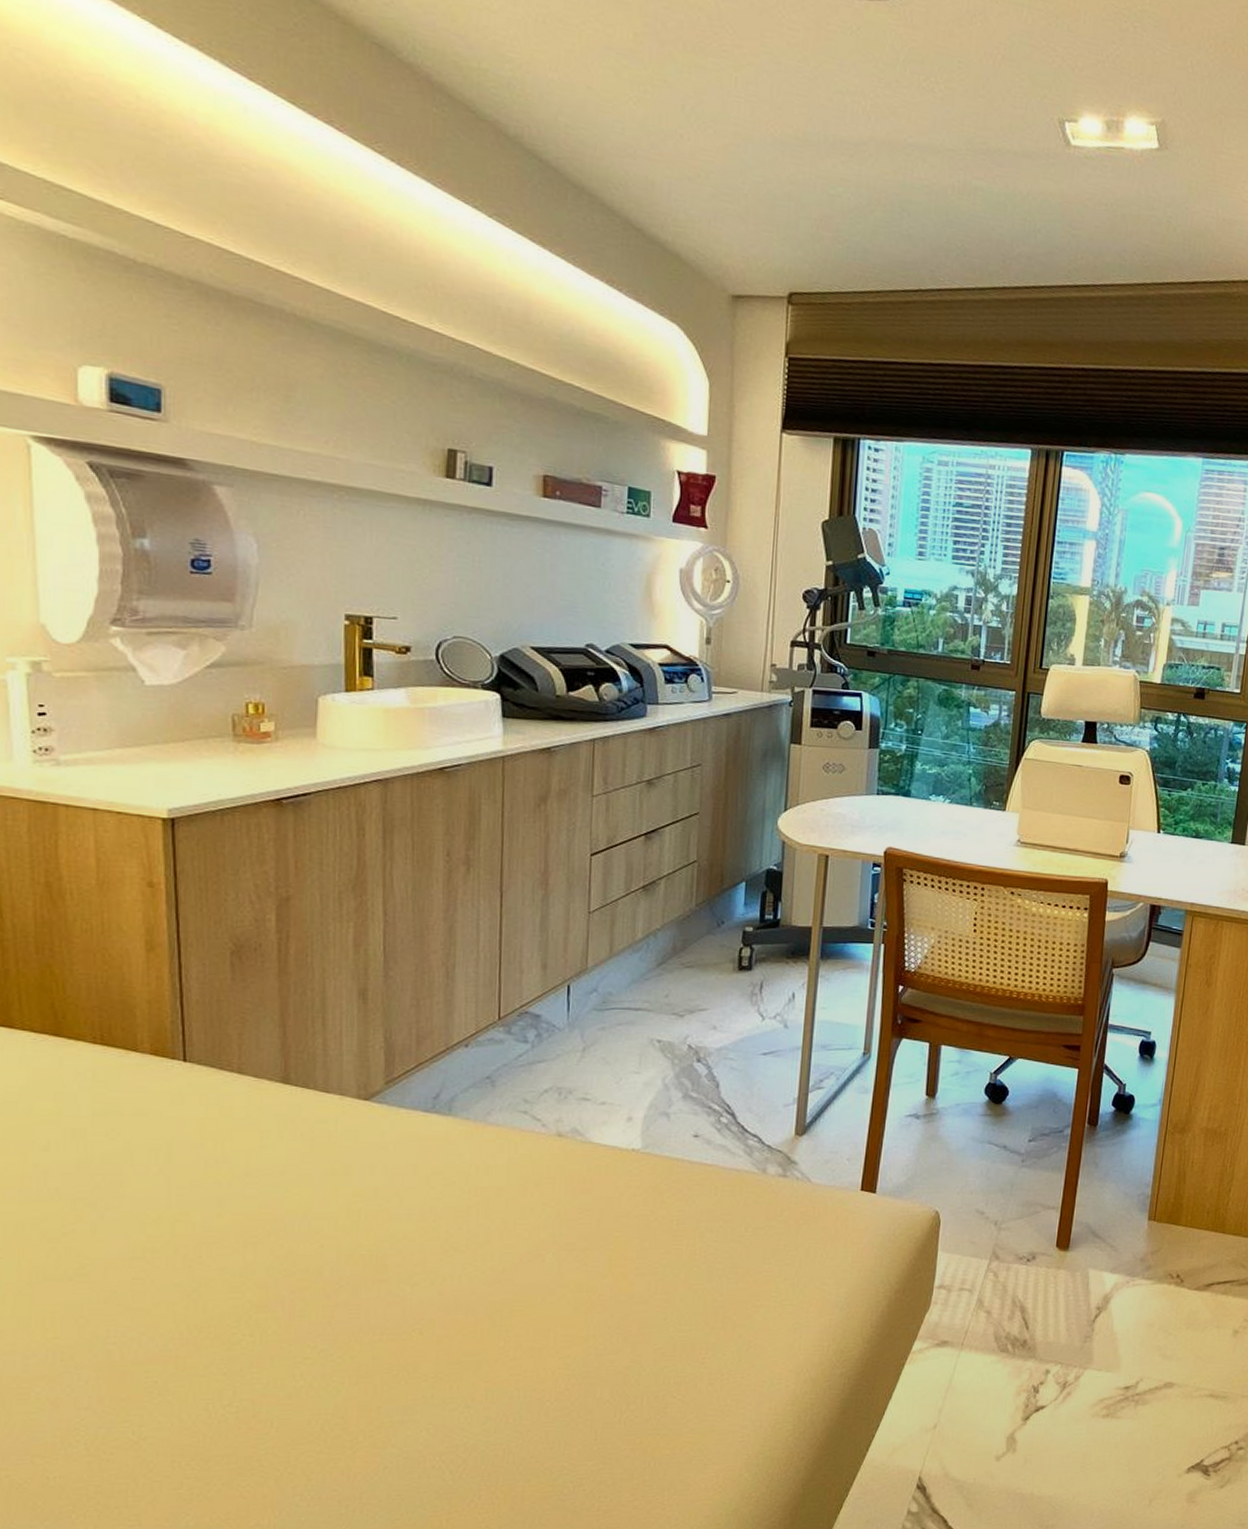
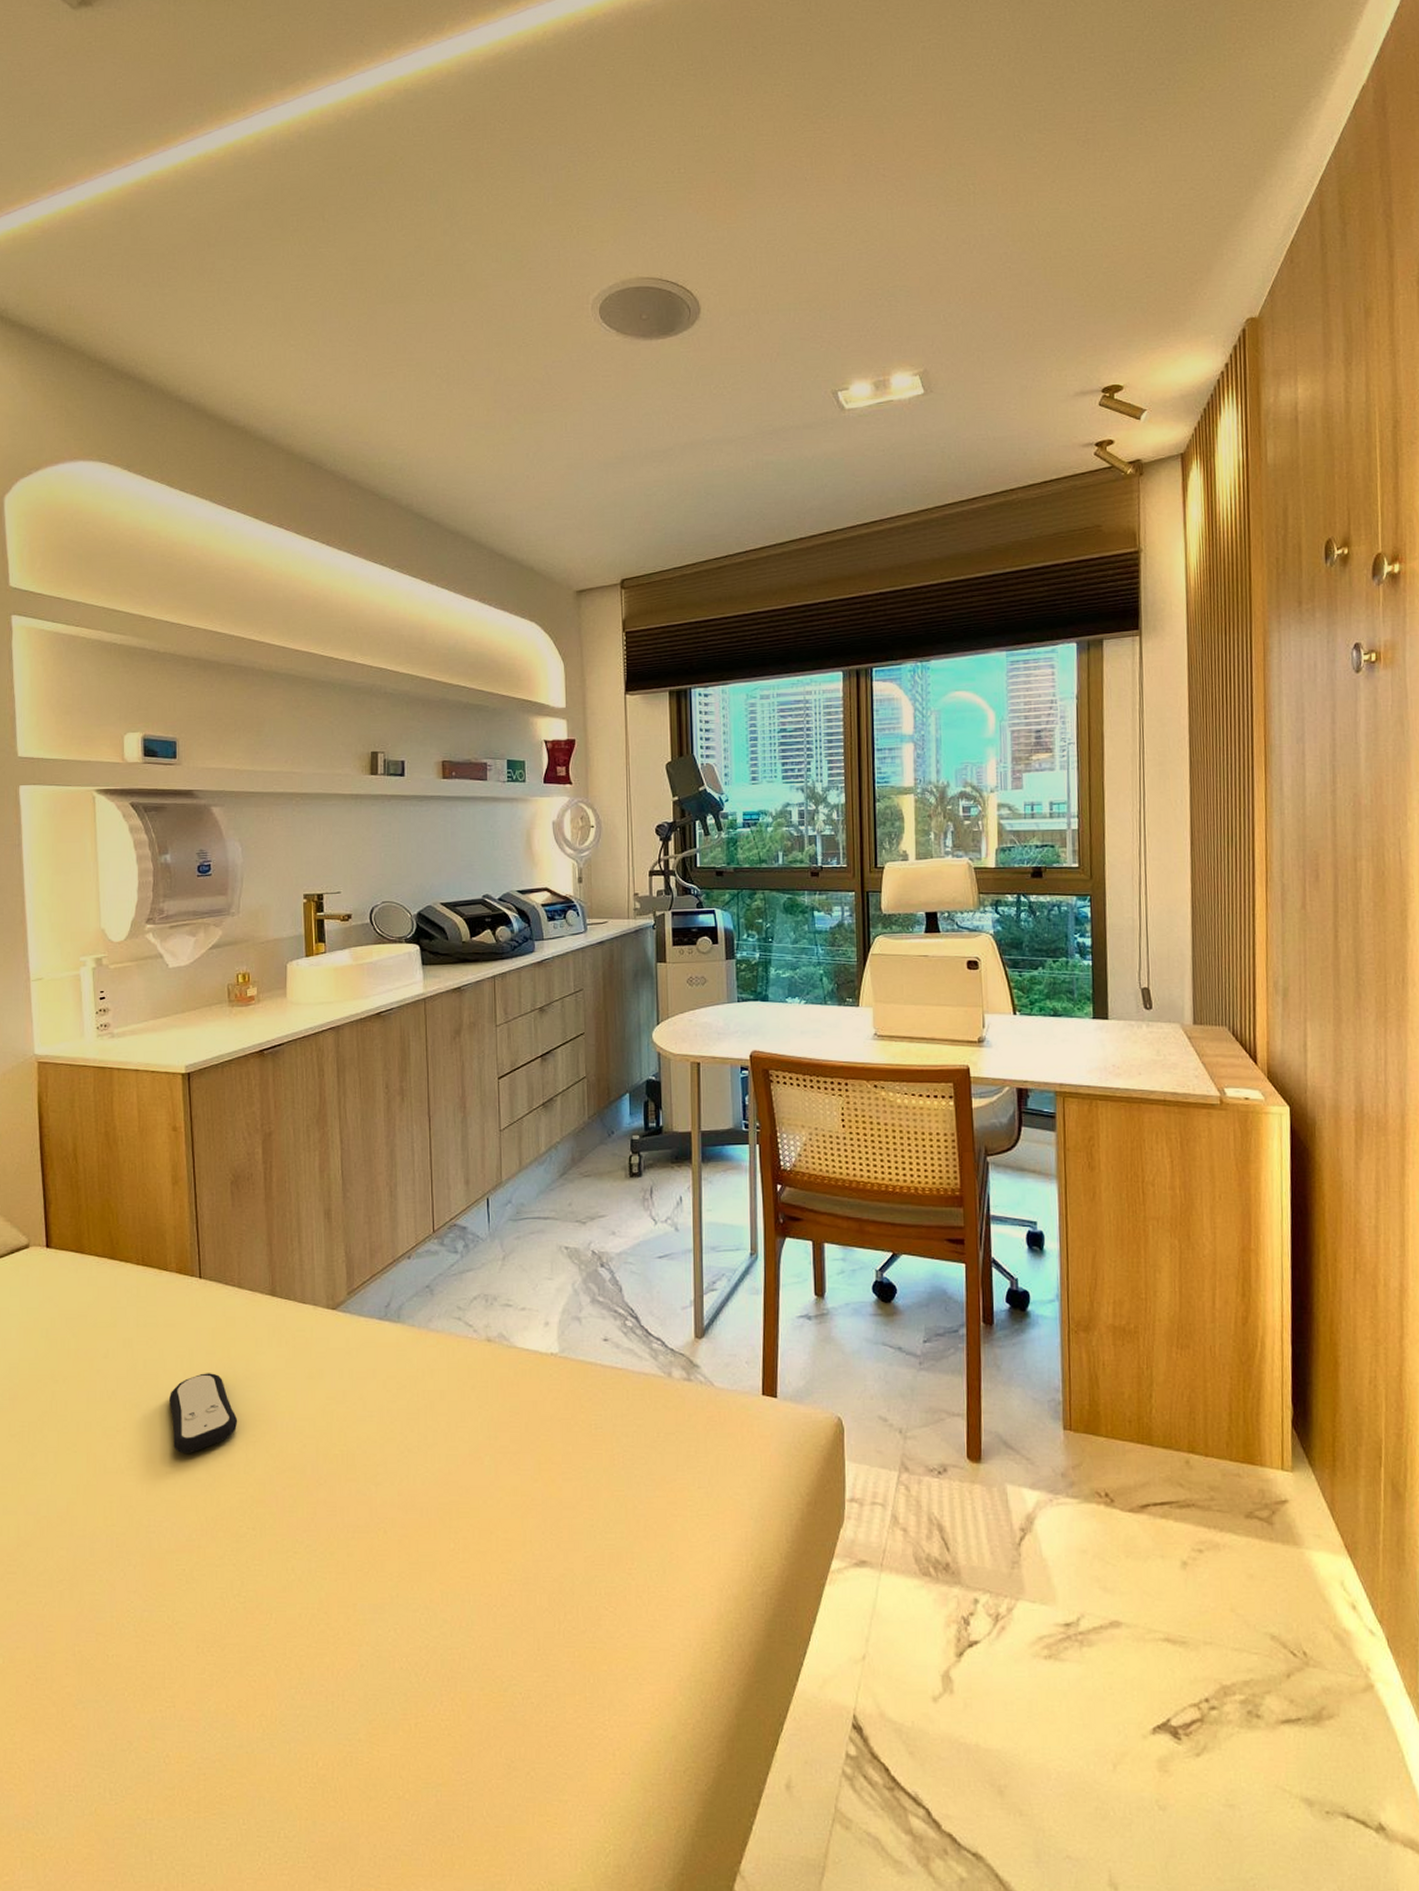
remote control: none [137,1168,234,1257] -> present [168,1373,238,1453]

